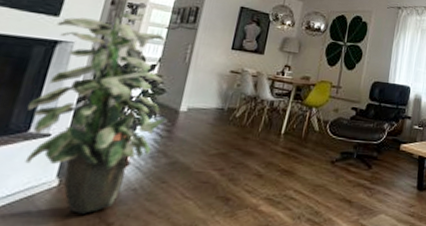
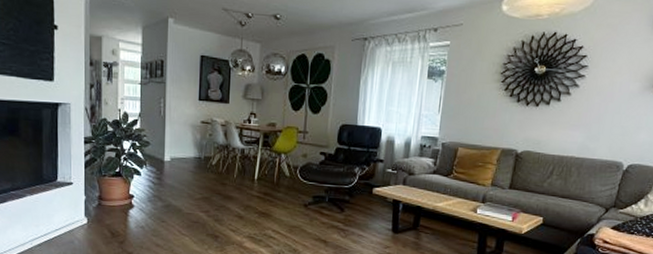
indoor plant: present [25,13,167,214] -> none [50,73,155,245]

